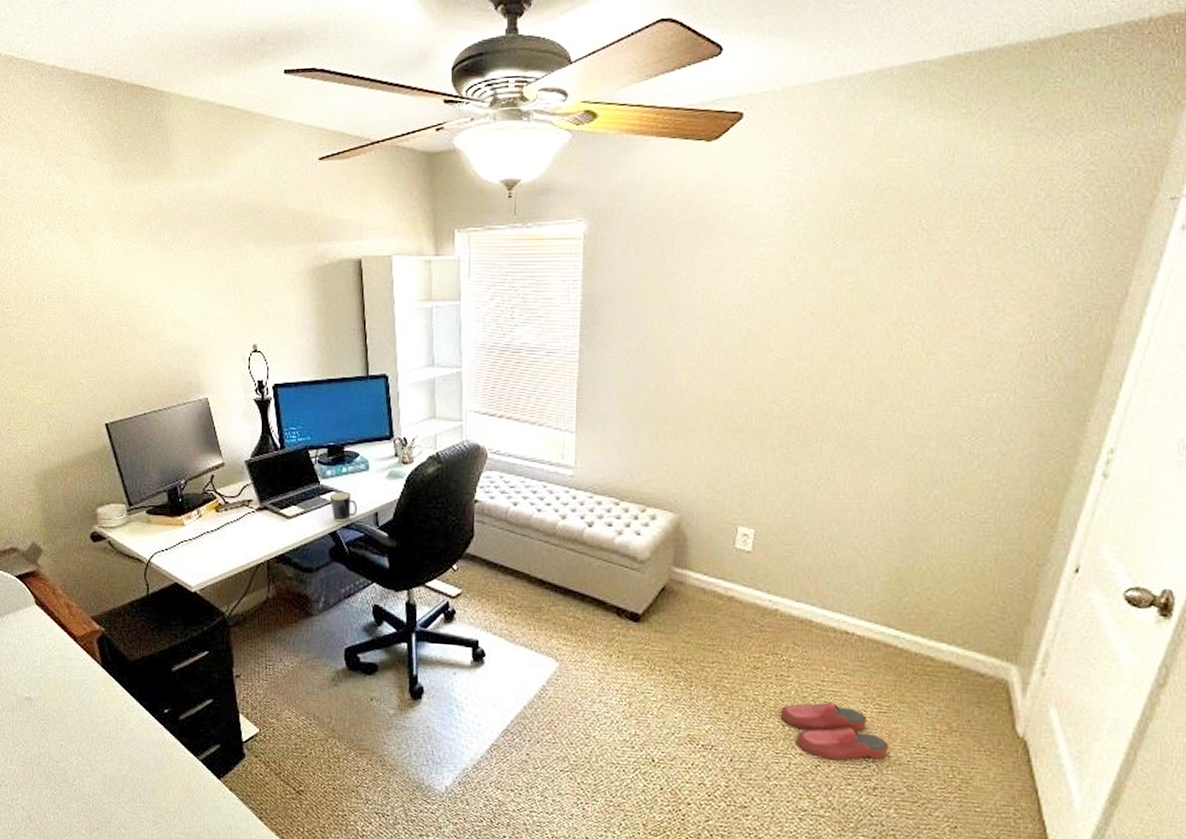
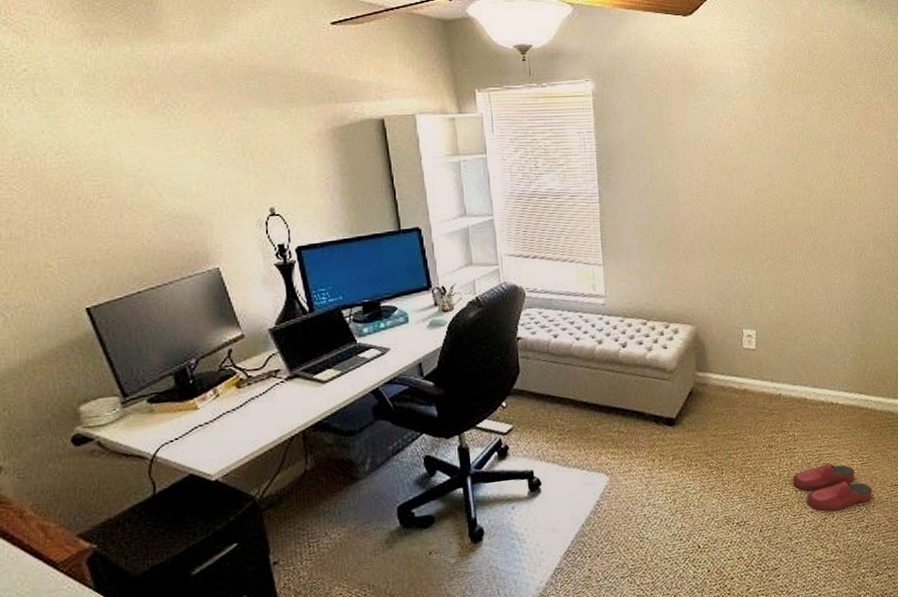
mug: present [329,492,357,522] -> none [368,347,399,379]

